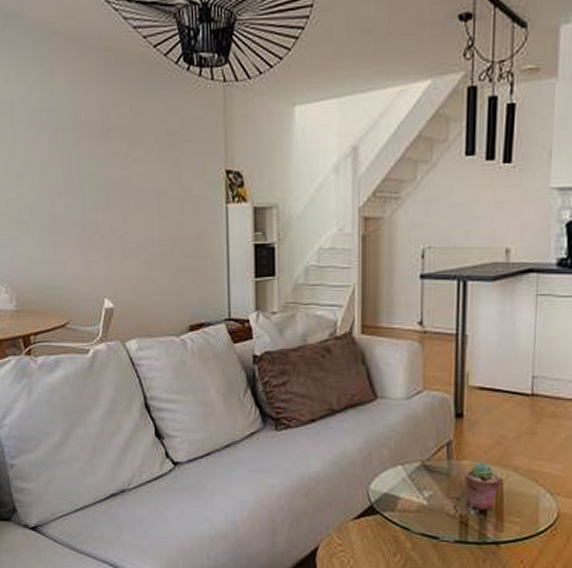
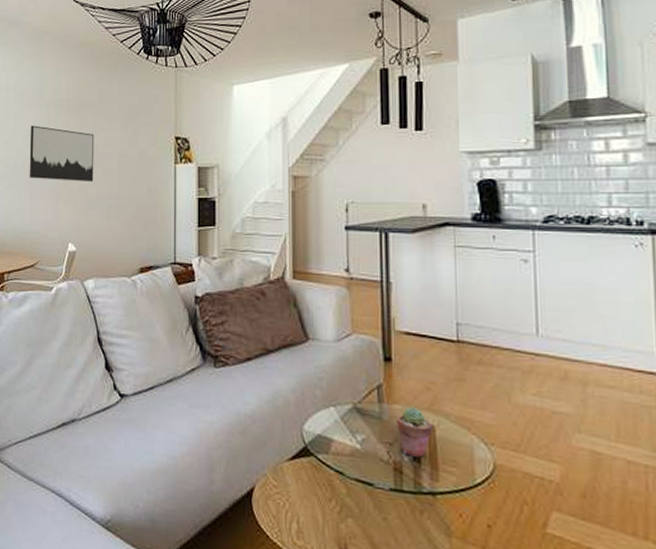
wall art: none [46,155,130,226] -> present [29,125,95,182]

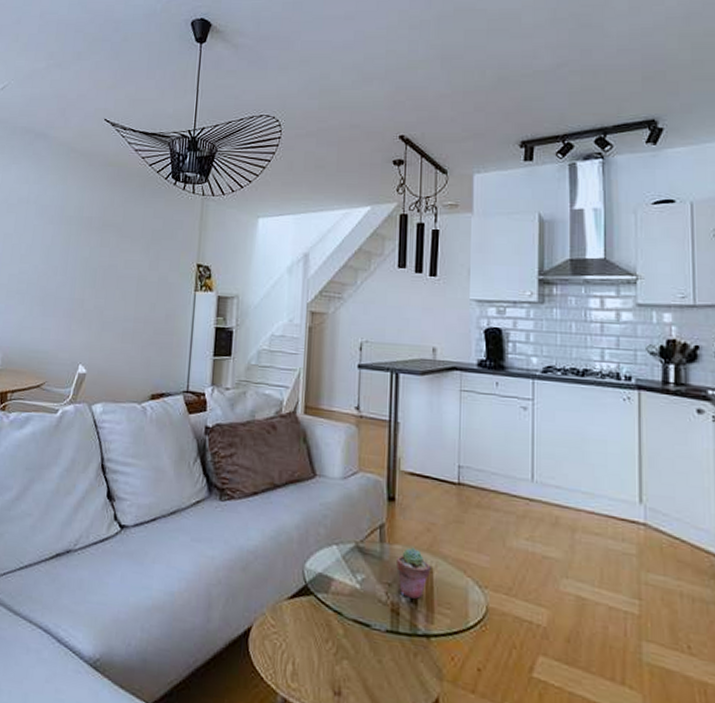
wall art: present [29,125,95,182] -> none [43,241,115,304]

